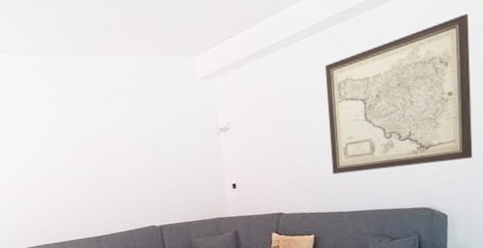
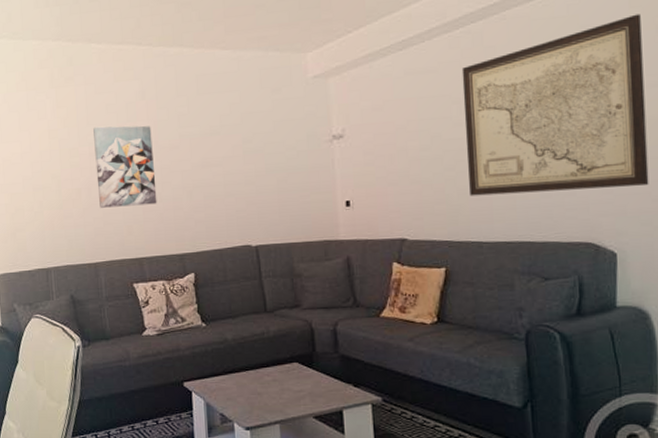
wall art: none [14,127,74,201] -> present [93,125,157,208]

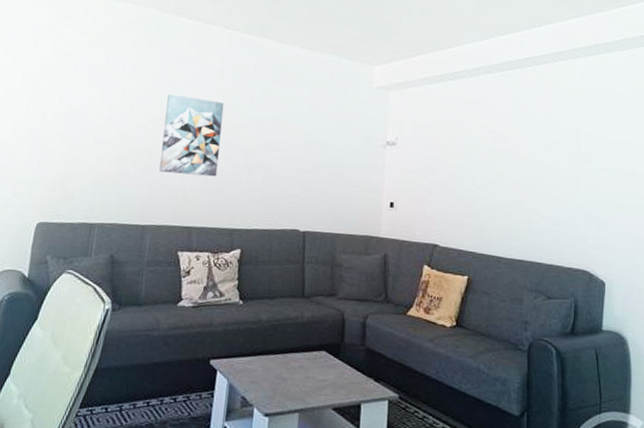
wall art: present [461,13,649,196] -> none [495,88,634,228]

